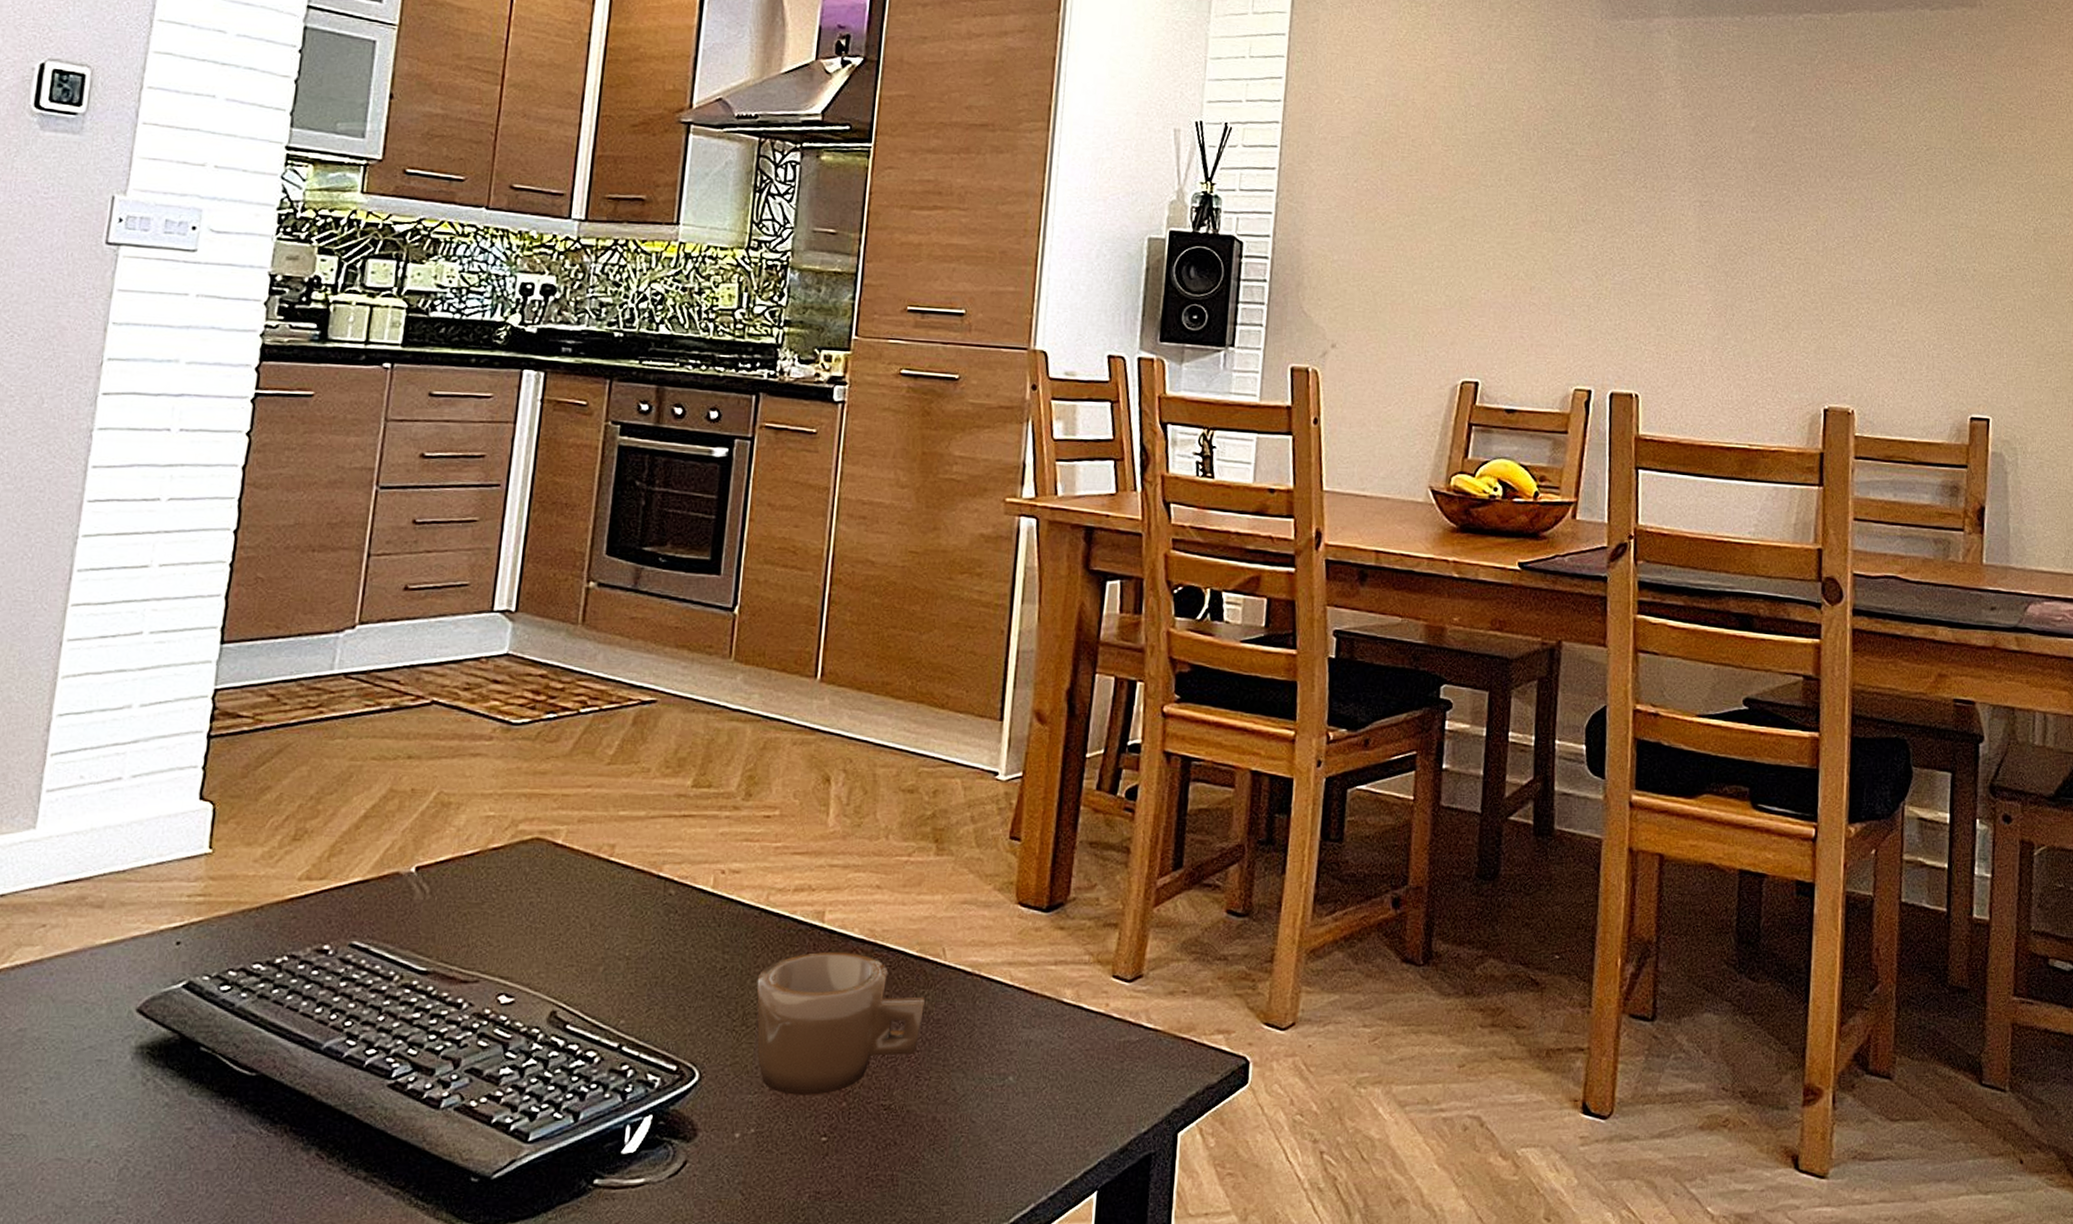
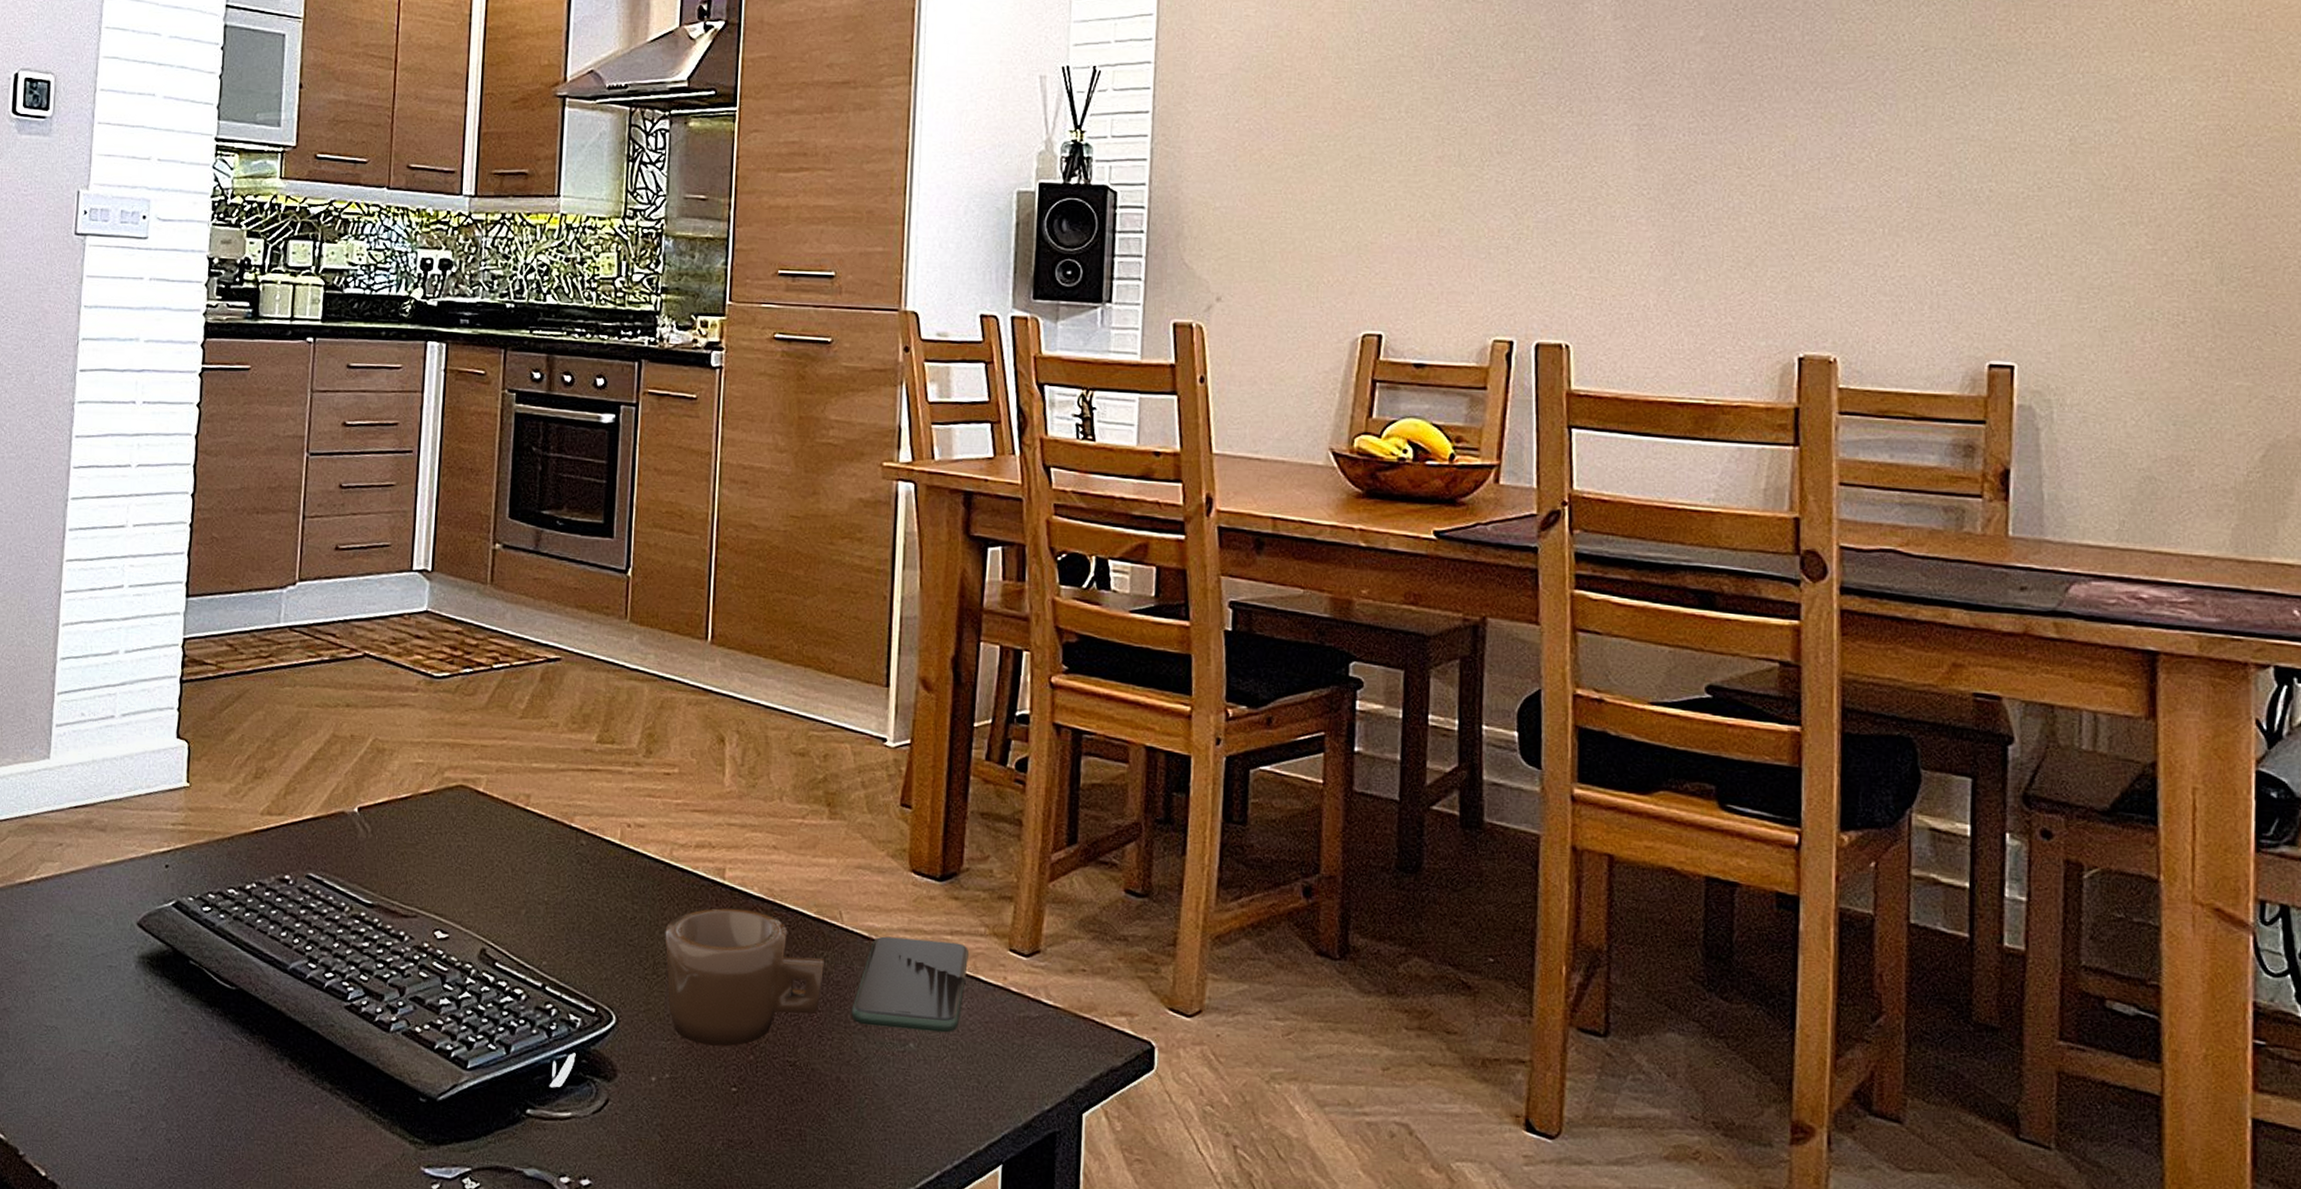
smartphone: none [950,971,1073,1064] -> present [851,936,970,1033]

